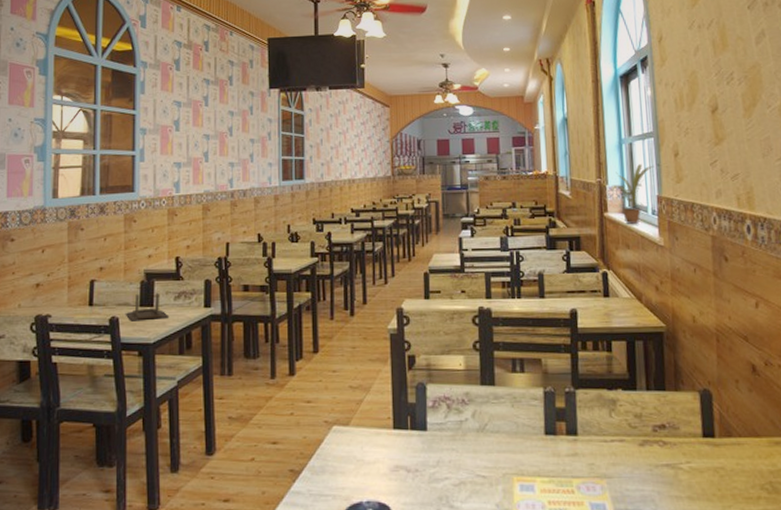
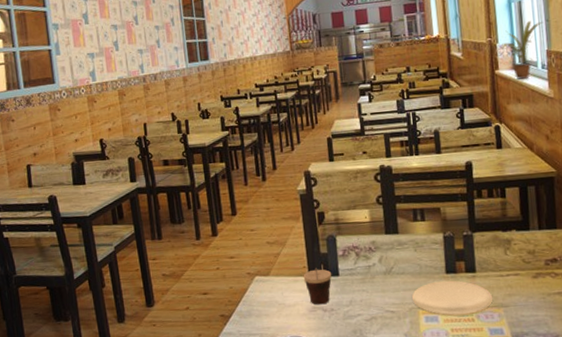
napkin holder: present [125,292,170,321] -> none [61,171,101,199]
cup: none [387,418,419,464] -> present [303,267,332,305]
plate: none [506,443,596,486] -> present [411,280,493,317]

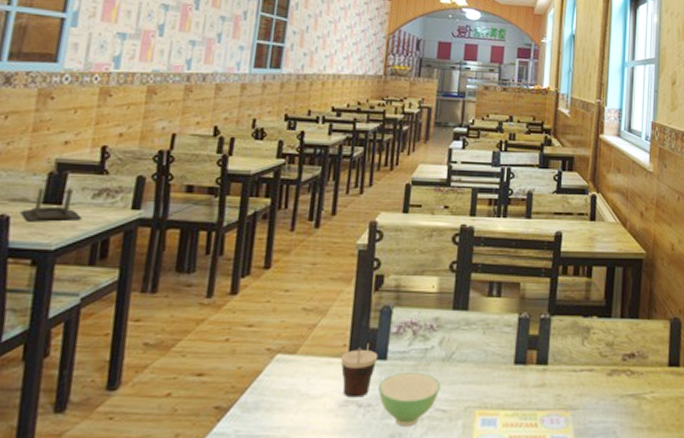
napkin holder: none [61,171,101,199] -> present [20,187,83,222]
bowl: none [336,284,387,324] -> present [377,372,441,427]
plate: present [411,280,493,317] -> none [470,373,562,420]
potted plant: present [501,21,544,80] -> none [608,89,653,148]

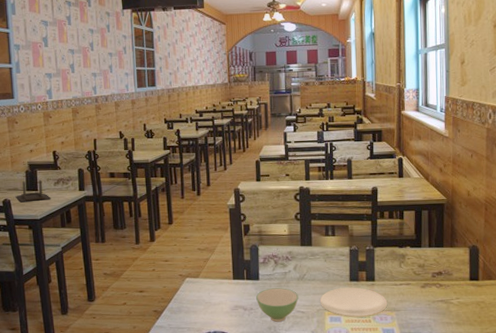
cup: present [340,346,379,398] -> none [228,271,253,305]
plate: none [470,373,562,420] -> present [319,287,388,318]

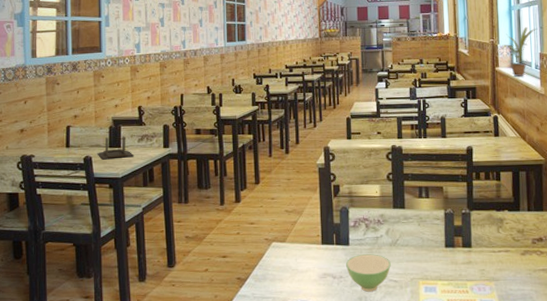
plate: present [319,287,388,318] -> none [413,254,486,288]
potted plant: none [407,71,444,120] -> present [501,27,538,77]

